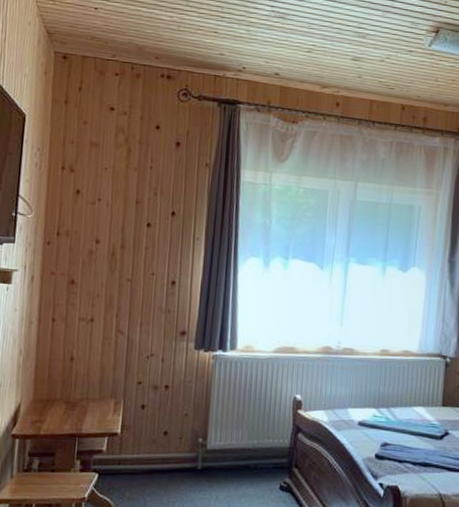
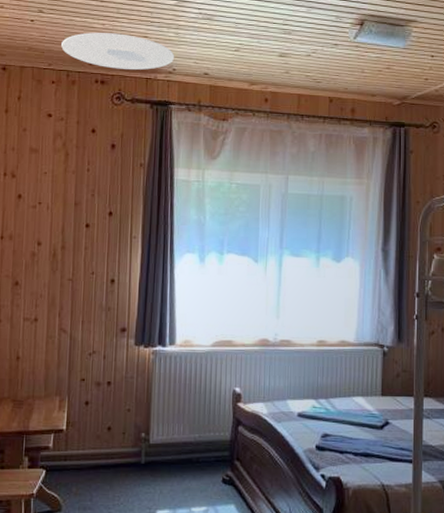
ceiling light: none [126,24,245,67] -> present [61,32,175,70]

